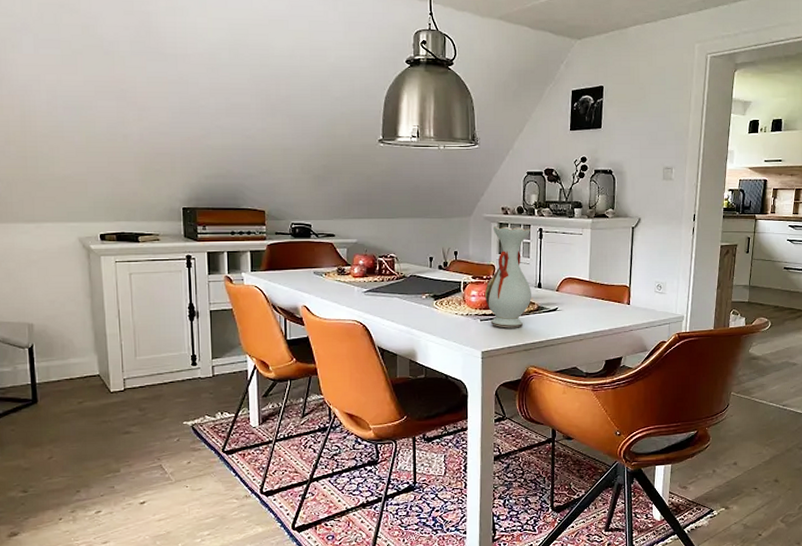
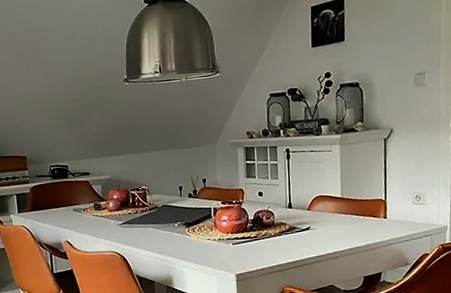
vase: present [485,226,531,328] -> none [235,149,283,251]

